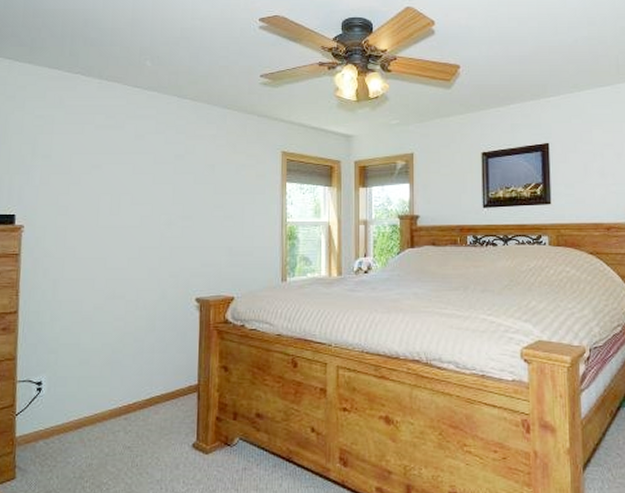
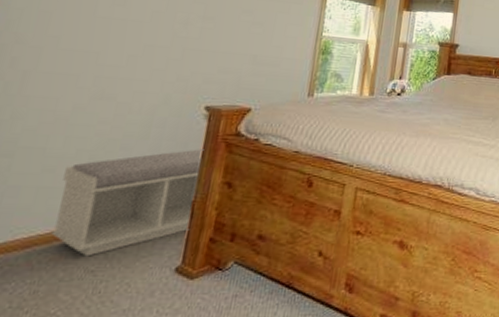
bench: none [94,337,200,435] -> present [51,149,204,257]

